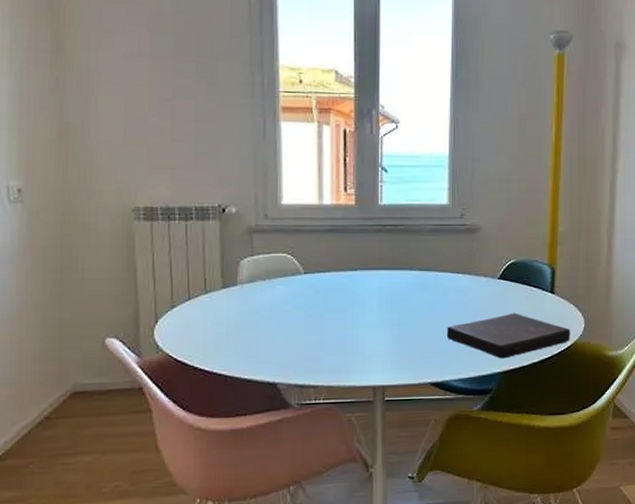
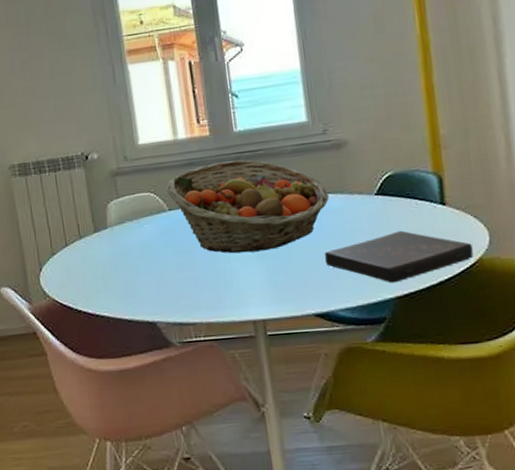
fruit basket: none [304,232,458,322] -> present [166,160,329,254]

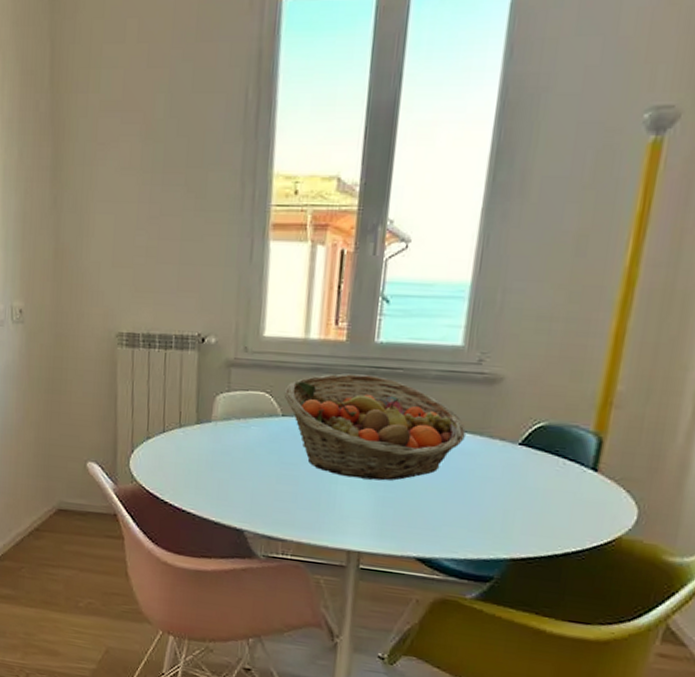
book: present [324,230,474,283] -> none [441,489,615,544]

